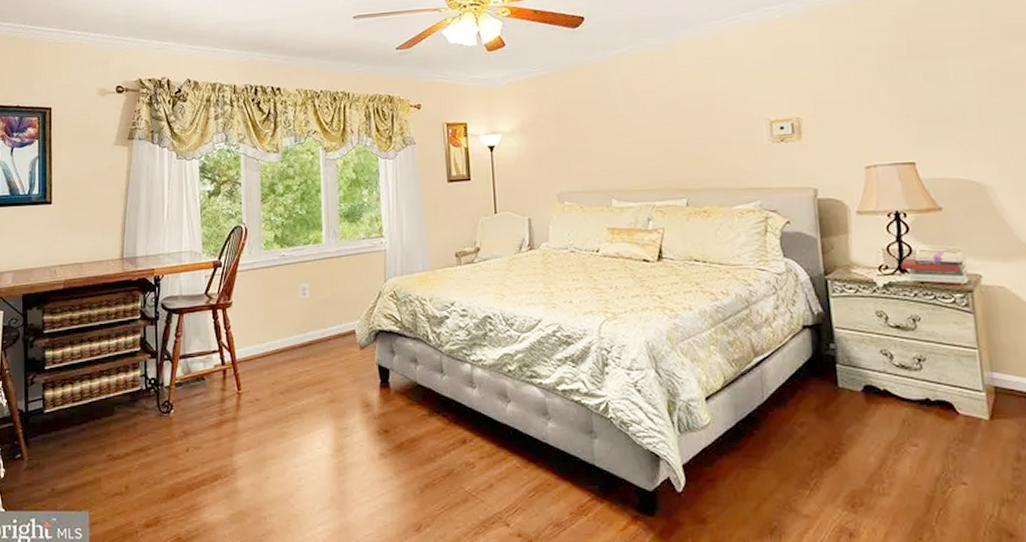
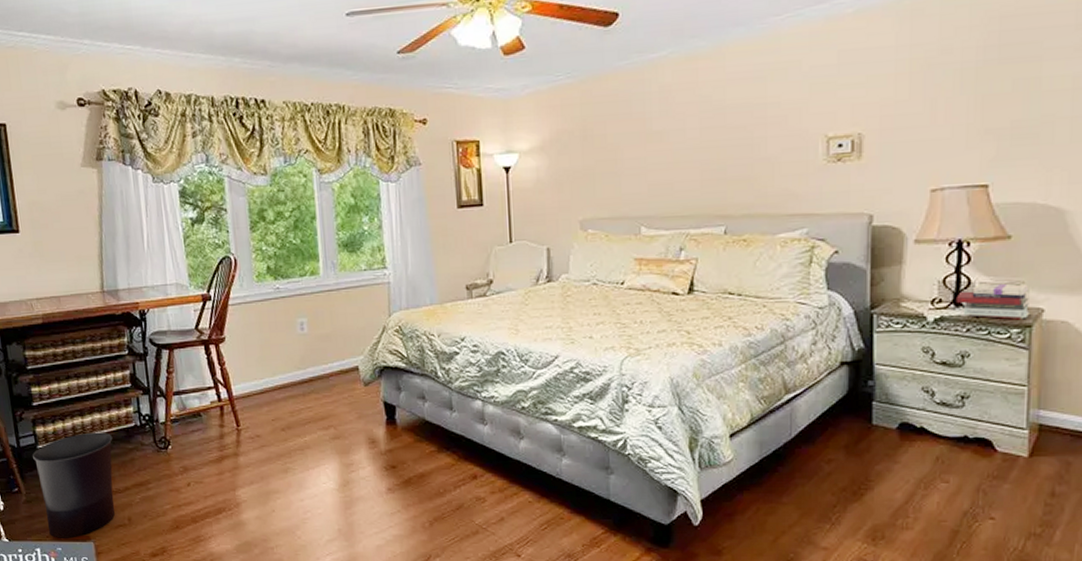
waste bin: none [39,396,118,508] -> present [33,432,115,538]

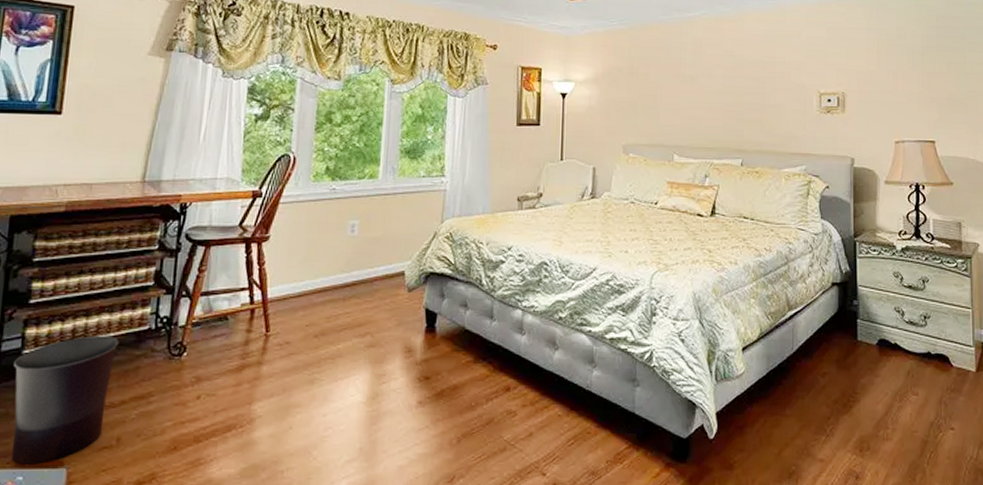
books: present [956,283,1031,320] -> none [916,220,970,252]

